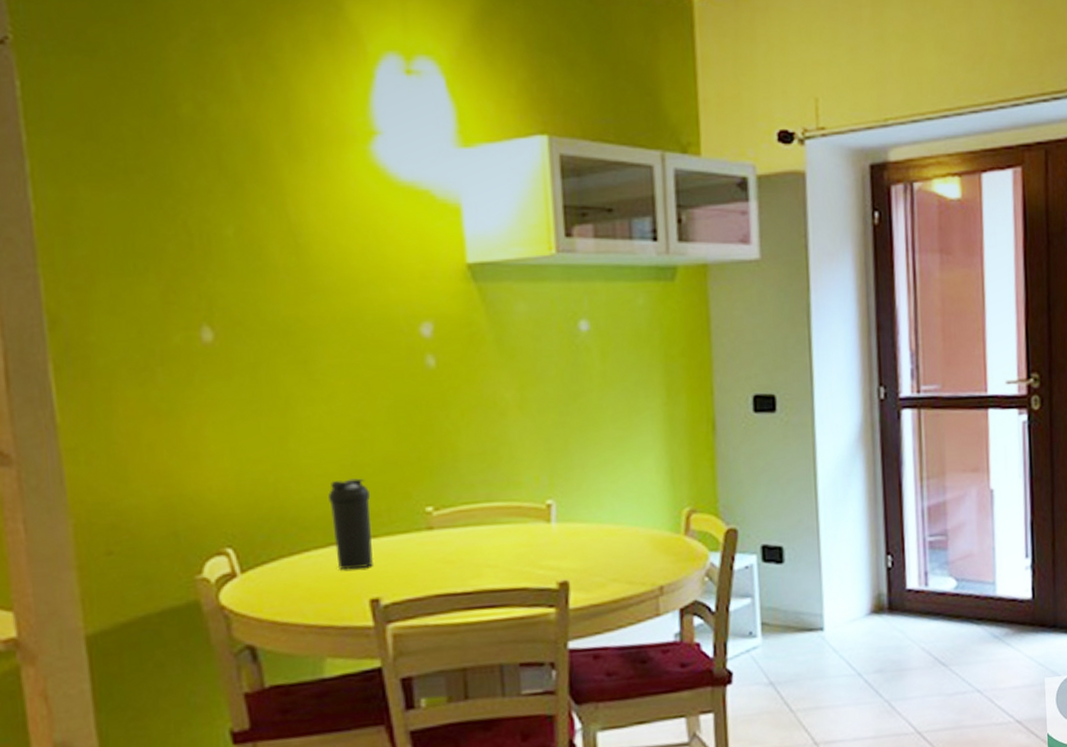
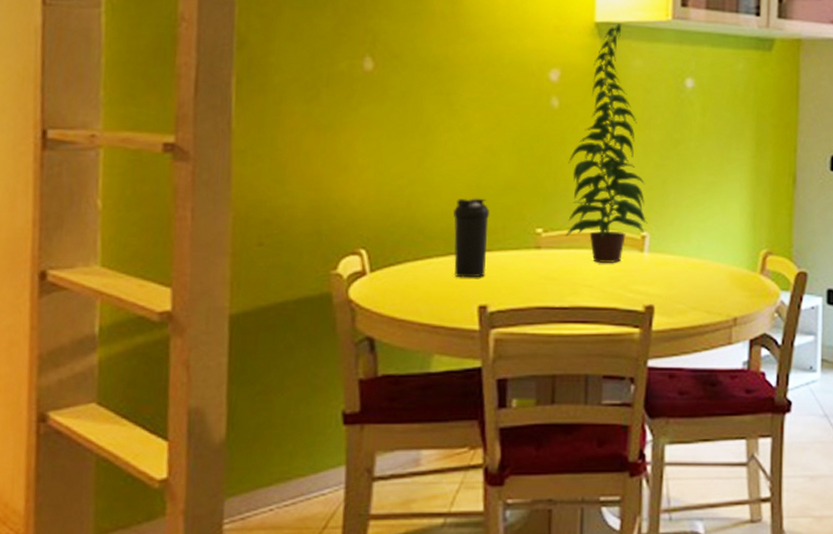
plant: none [453,263,552,539] -> present [565,23,647,263]

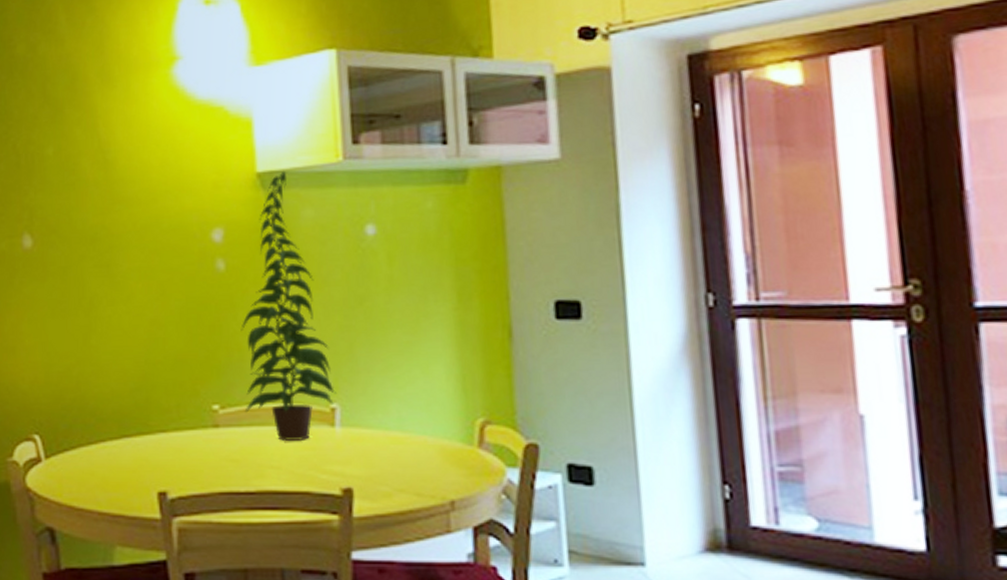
water bottle: present [454,198,490,278] -> none [124,375,163,462]

